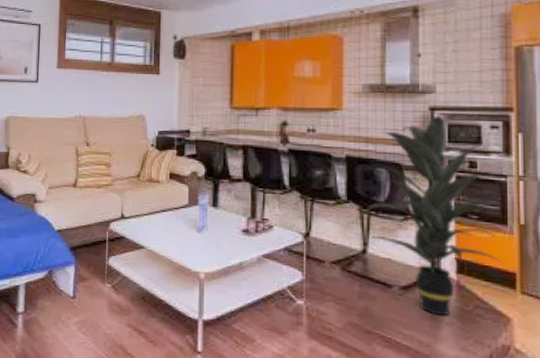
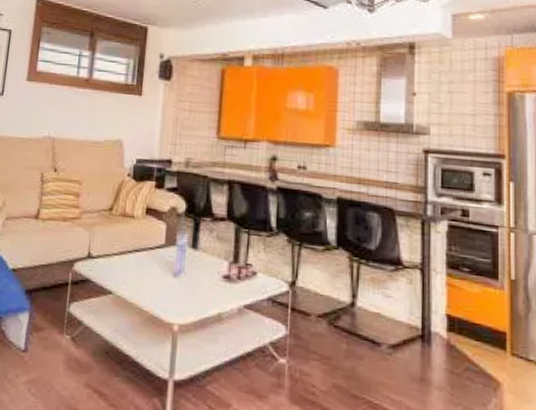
indoor plant: present [361,116,502,316] -> none [351,159,493,379]

